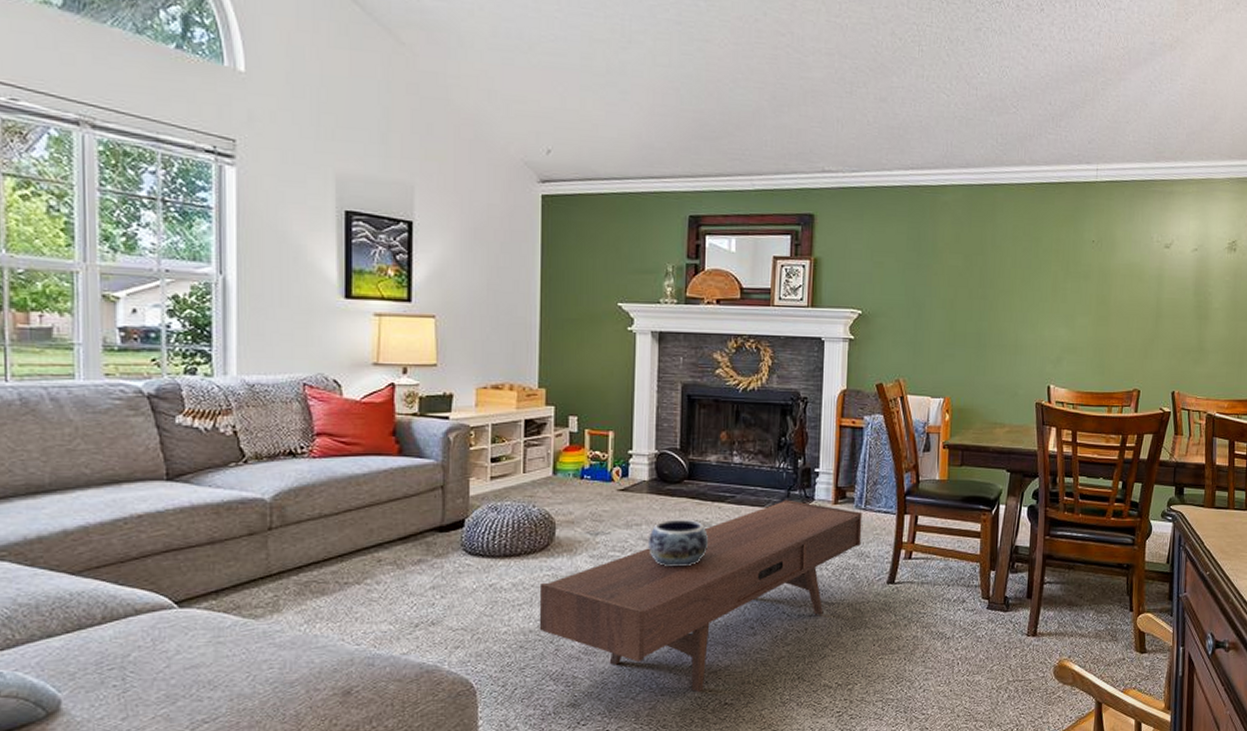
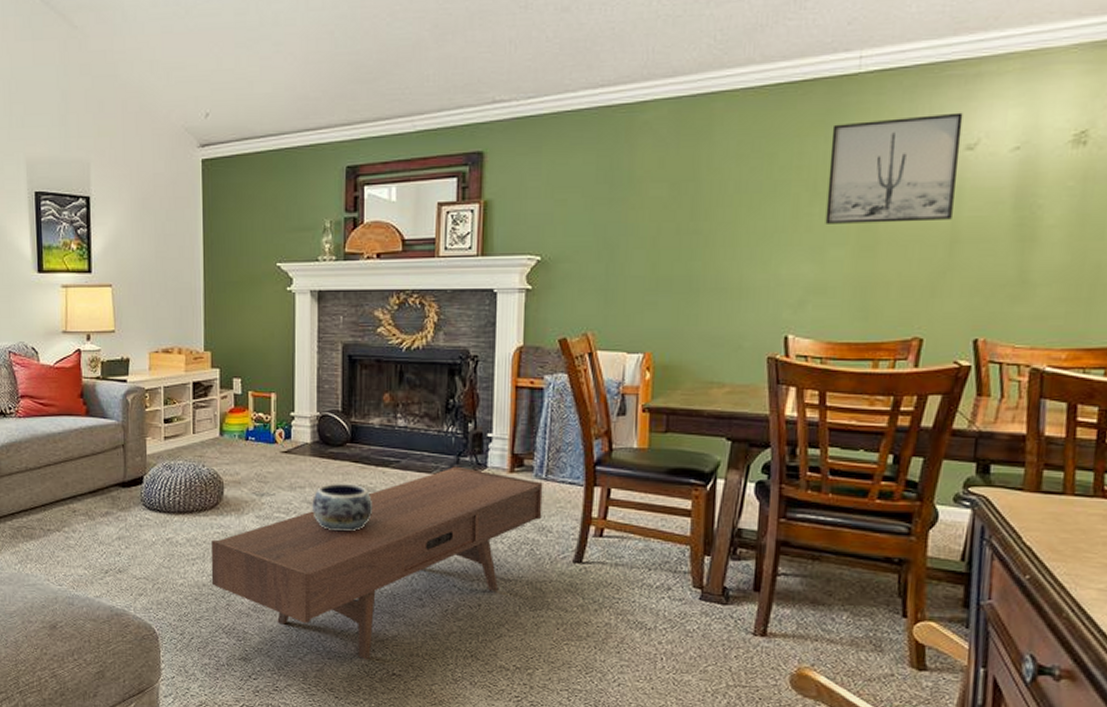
wall art: none [1075,219,1163,300] -> present [825,112,964,224]

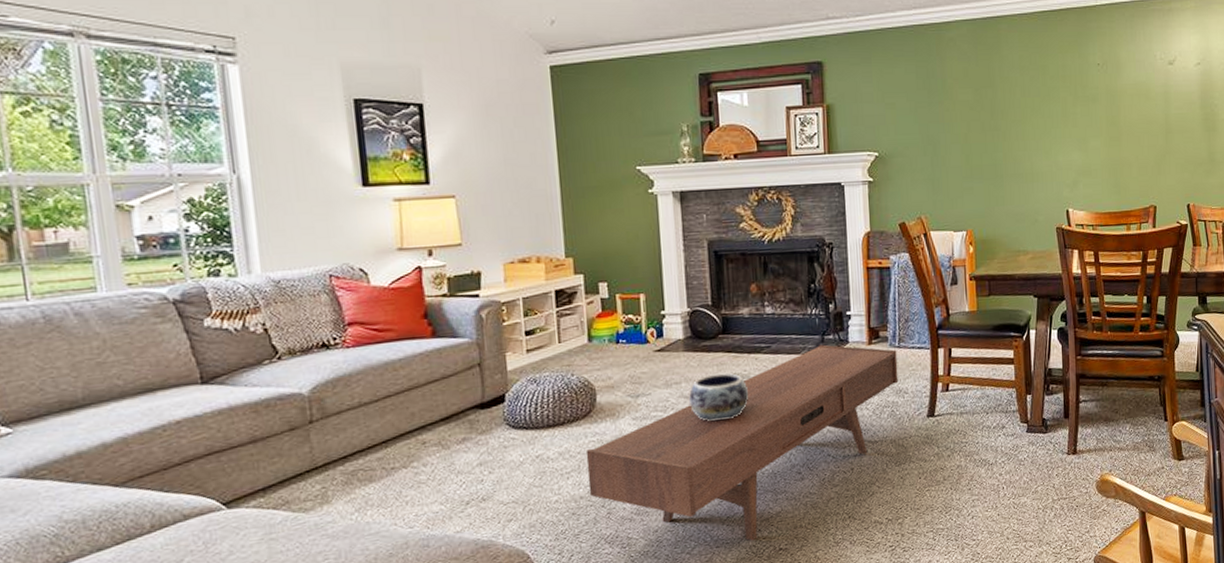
wall art: present [825,112,964,224] -> none [1083,37,1166,121]

